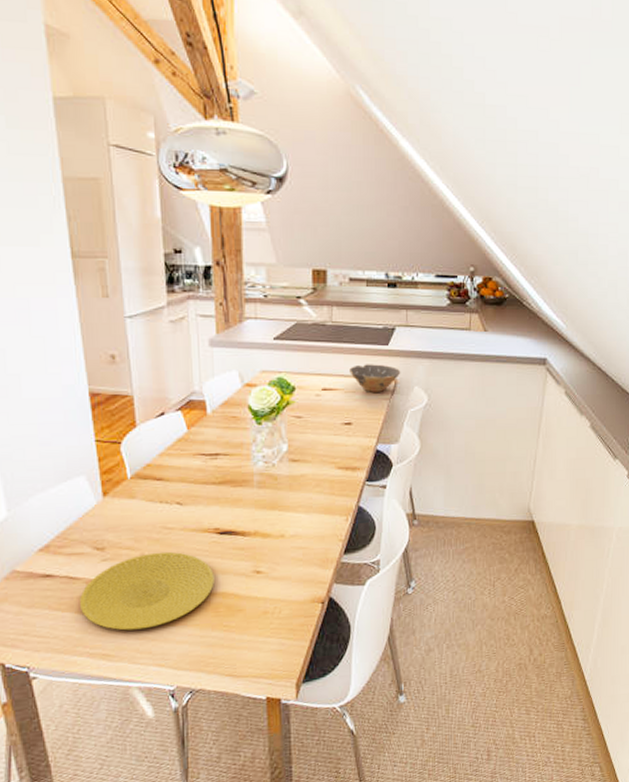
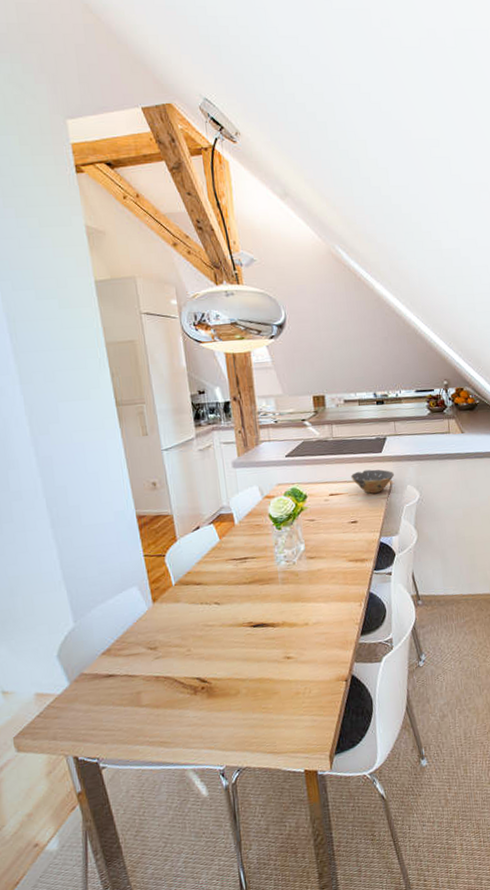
plate: present [80,551,214,631] -> none [138,646,252,719]

